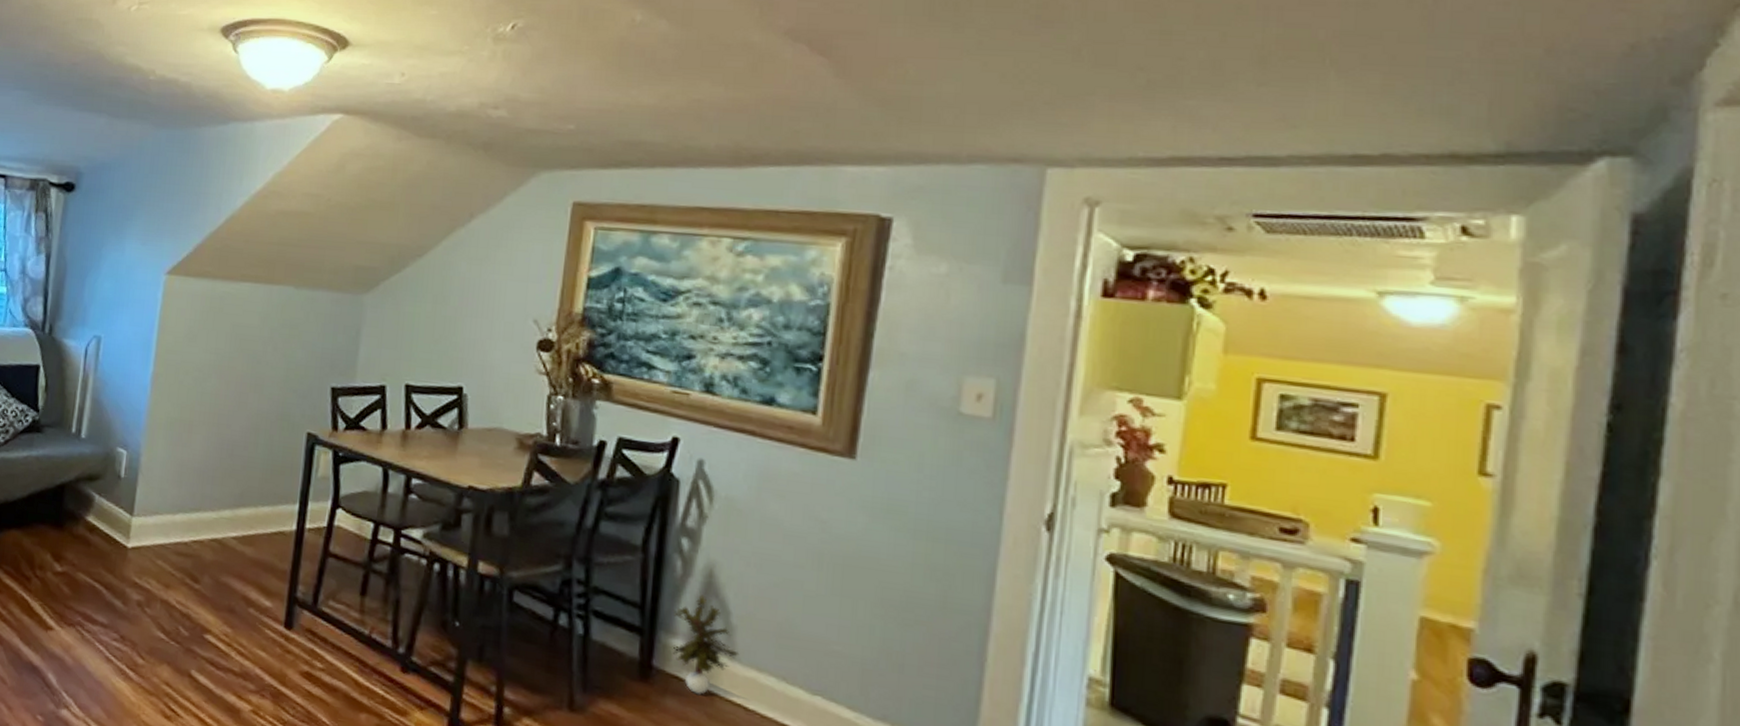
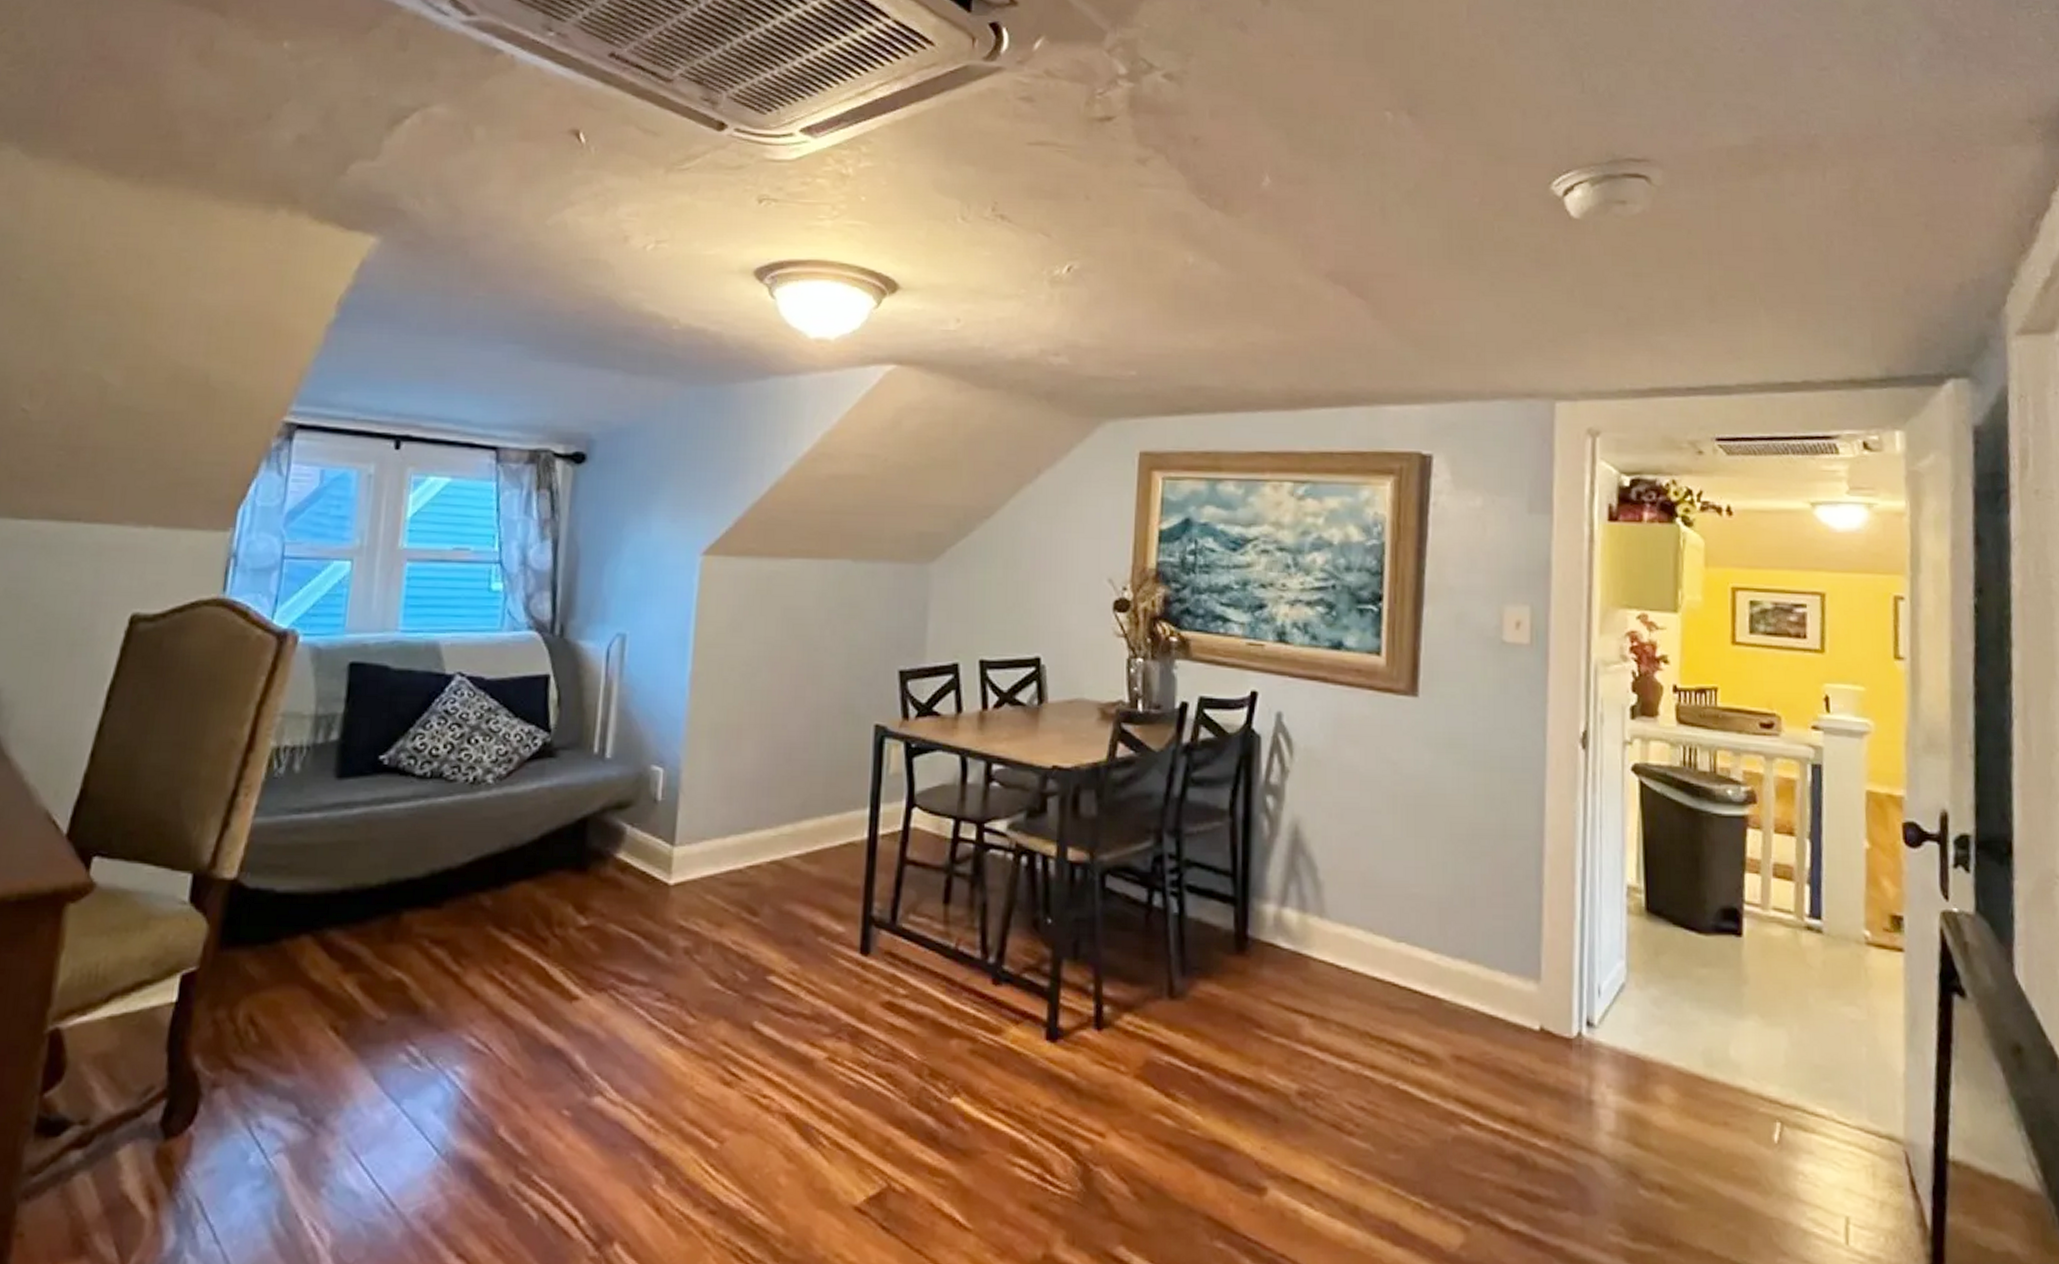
potted plant: present [669,594,740,694] -> none [1262,853,1329,959]

